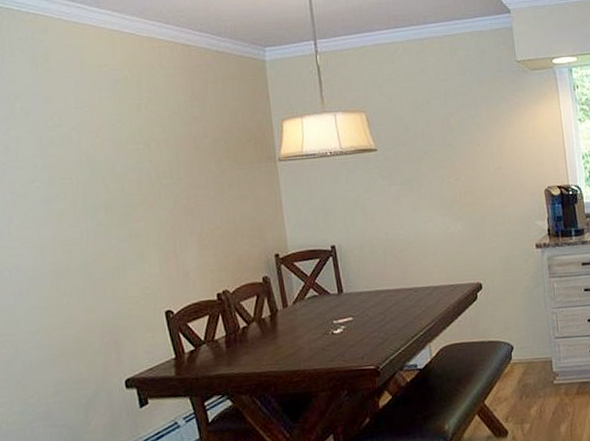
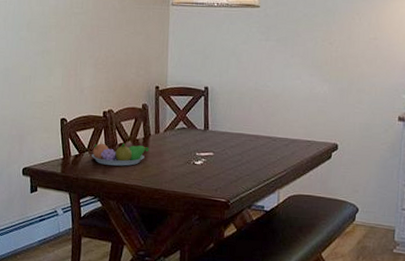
fruit bowl: none [210,324,279,356] -> present [91,143,149,166]

